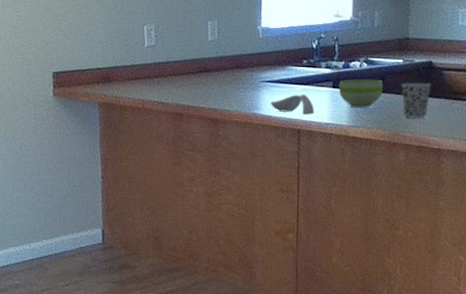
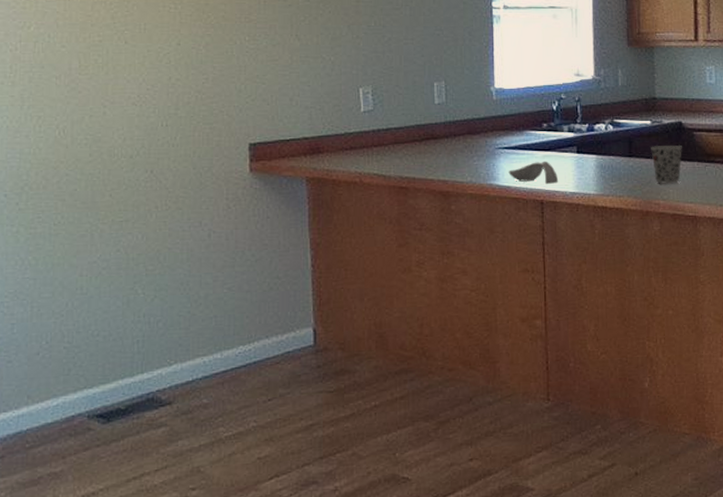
bowl: present [338,79,384,108] -> none [583,143,632,174]

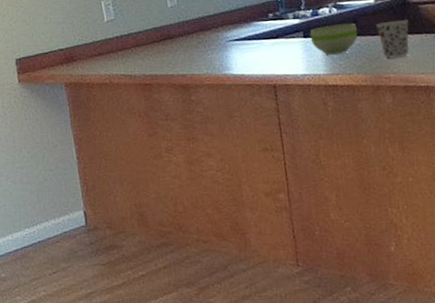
spoon rest: present [508,160,559,185] -> none [240,47,289,70]
bowl: none [583,143,632,174] -> present [310,23,358,55]

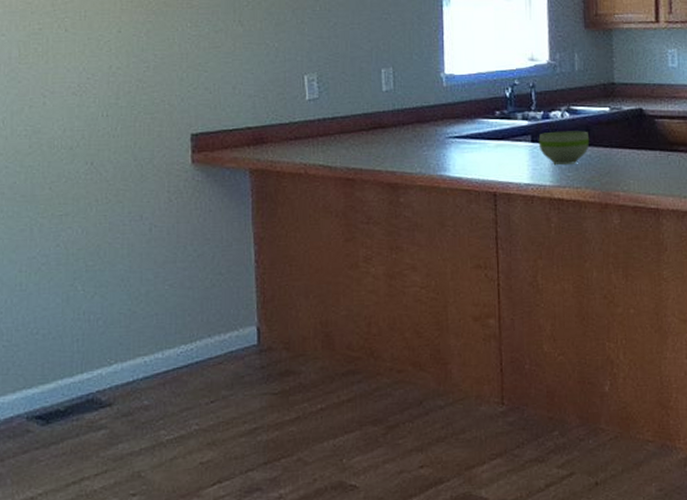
cup: present [376,19,409,59] -> none [610,132,643,176]

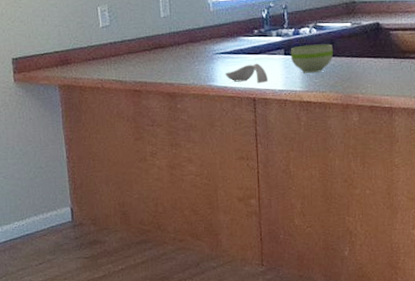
spoon rest: none [459,150,513,176] -> present [225,63,269,84]

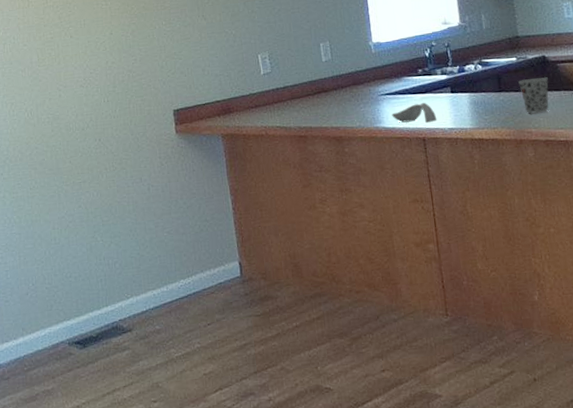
bowl: present [290,44,334,73] -> none [457,79,502,110]
cup: none [351,43,380,81] -> present [518,76,549,115]

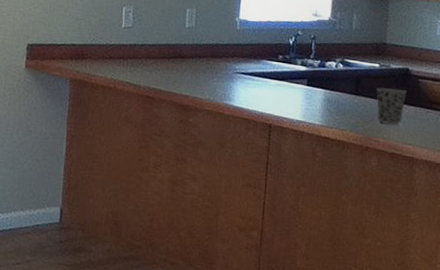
spoon rest: present [391,102,437,124] -> none [243,89,288,111]

